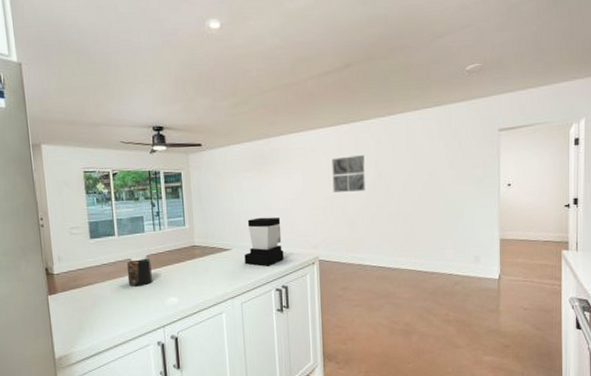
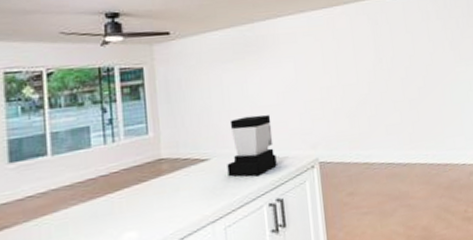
jar: present [126,254,152,287] -> none [63,177,101,224]
wall art: present [332,155,365,192] -> none [326,39,366,81]

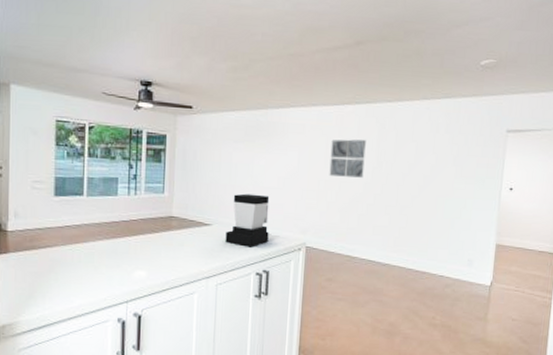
wall art: none [326,39,366,81] -> present [329,139,366,178]

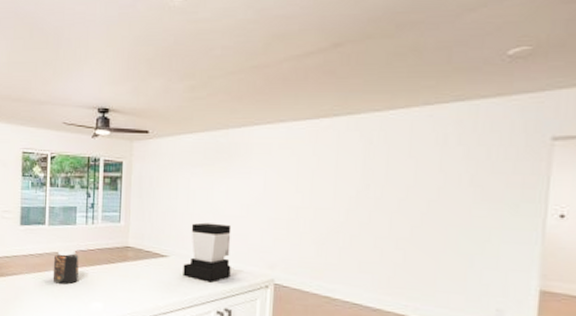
jar: none [92,219,121,255] -> present [52,249,79,284]
wall art: present [329,139,366,178] -> none [301,158,348,204]

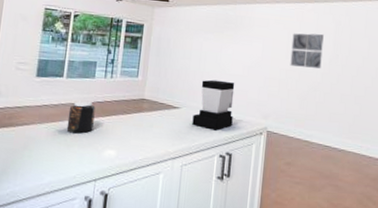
wall art: none [301,158,348,204] -> present [290,33,324,69]

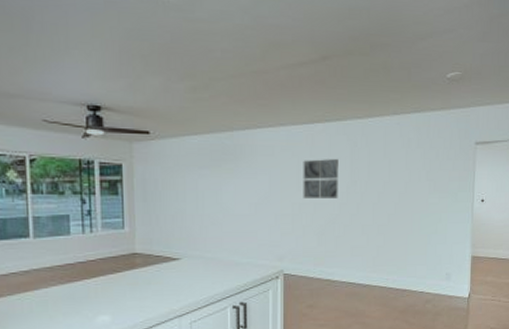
jar: present [66,100,96,134] -> none [44,262,78,302]
coffee maker: present [192,79,235,131] -> none [197,223,244,280]

